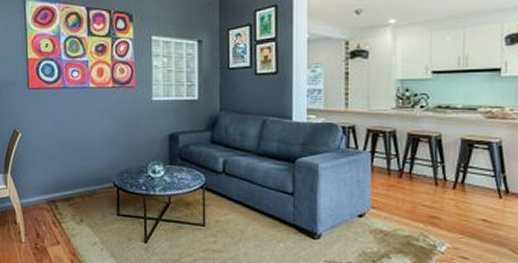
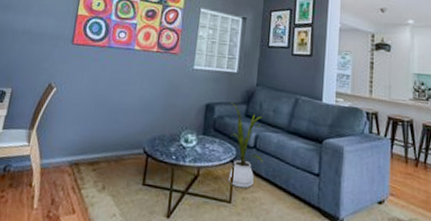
house plant: none [195,131,234,212] -> present [229,103,263,189]

